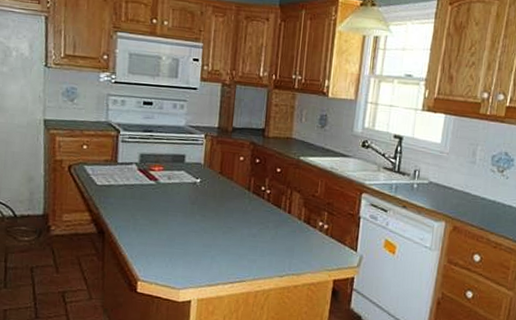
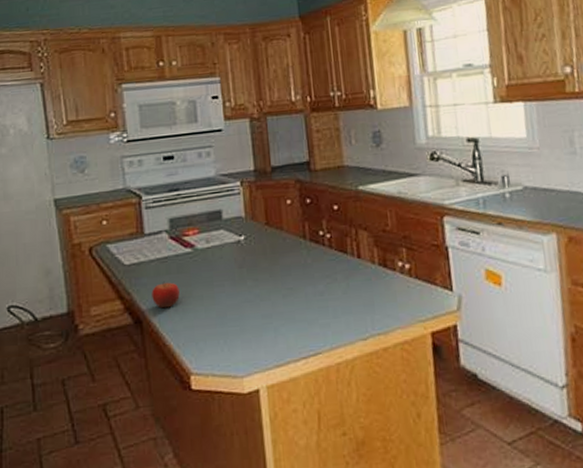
fruit: none [116,204,140,226] -> present [152,281,180,309]

